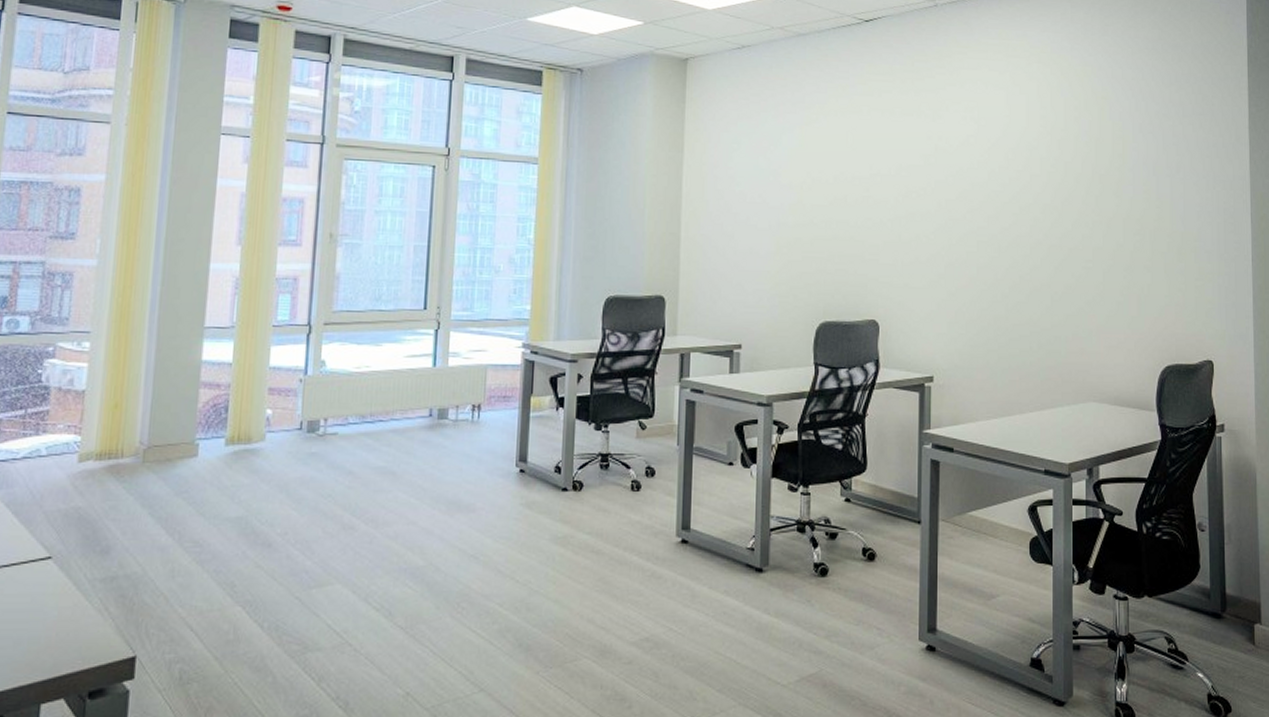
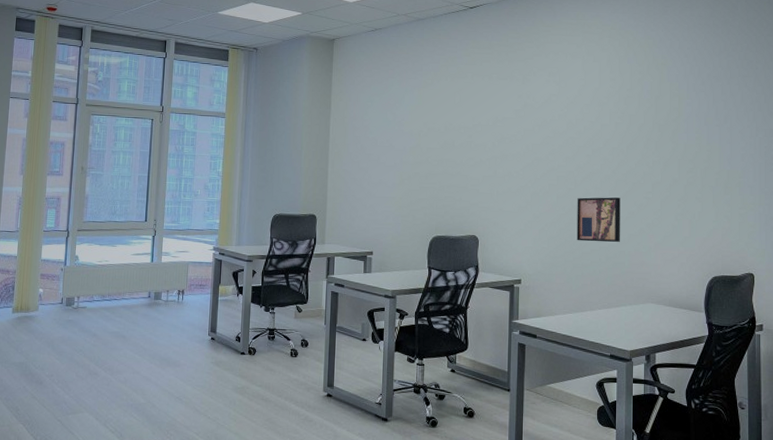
wall art: none [1002,267,1055,326] -> present [577,197,620,242]

